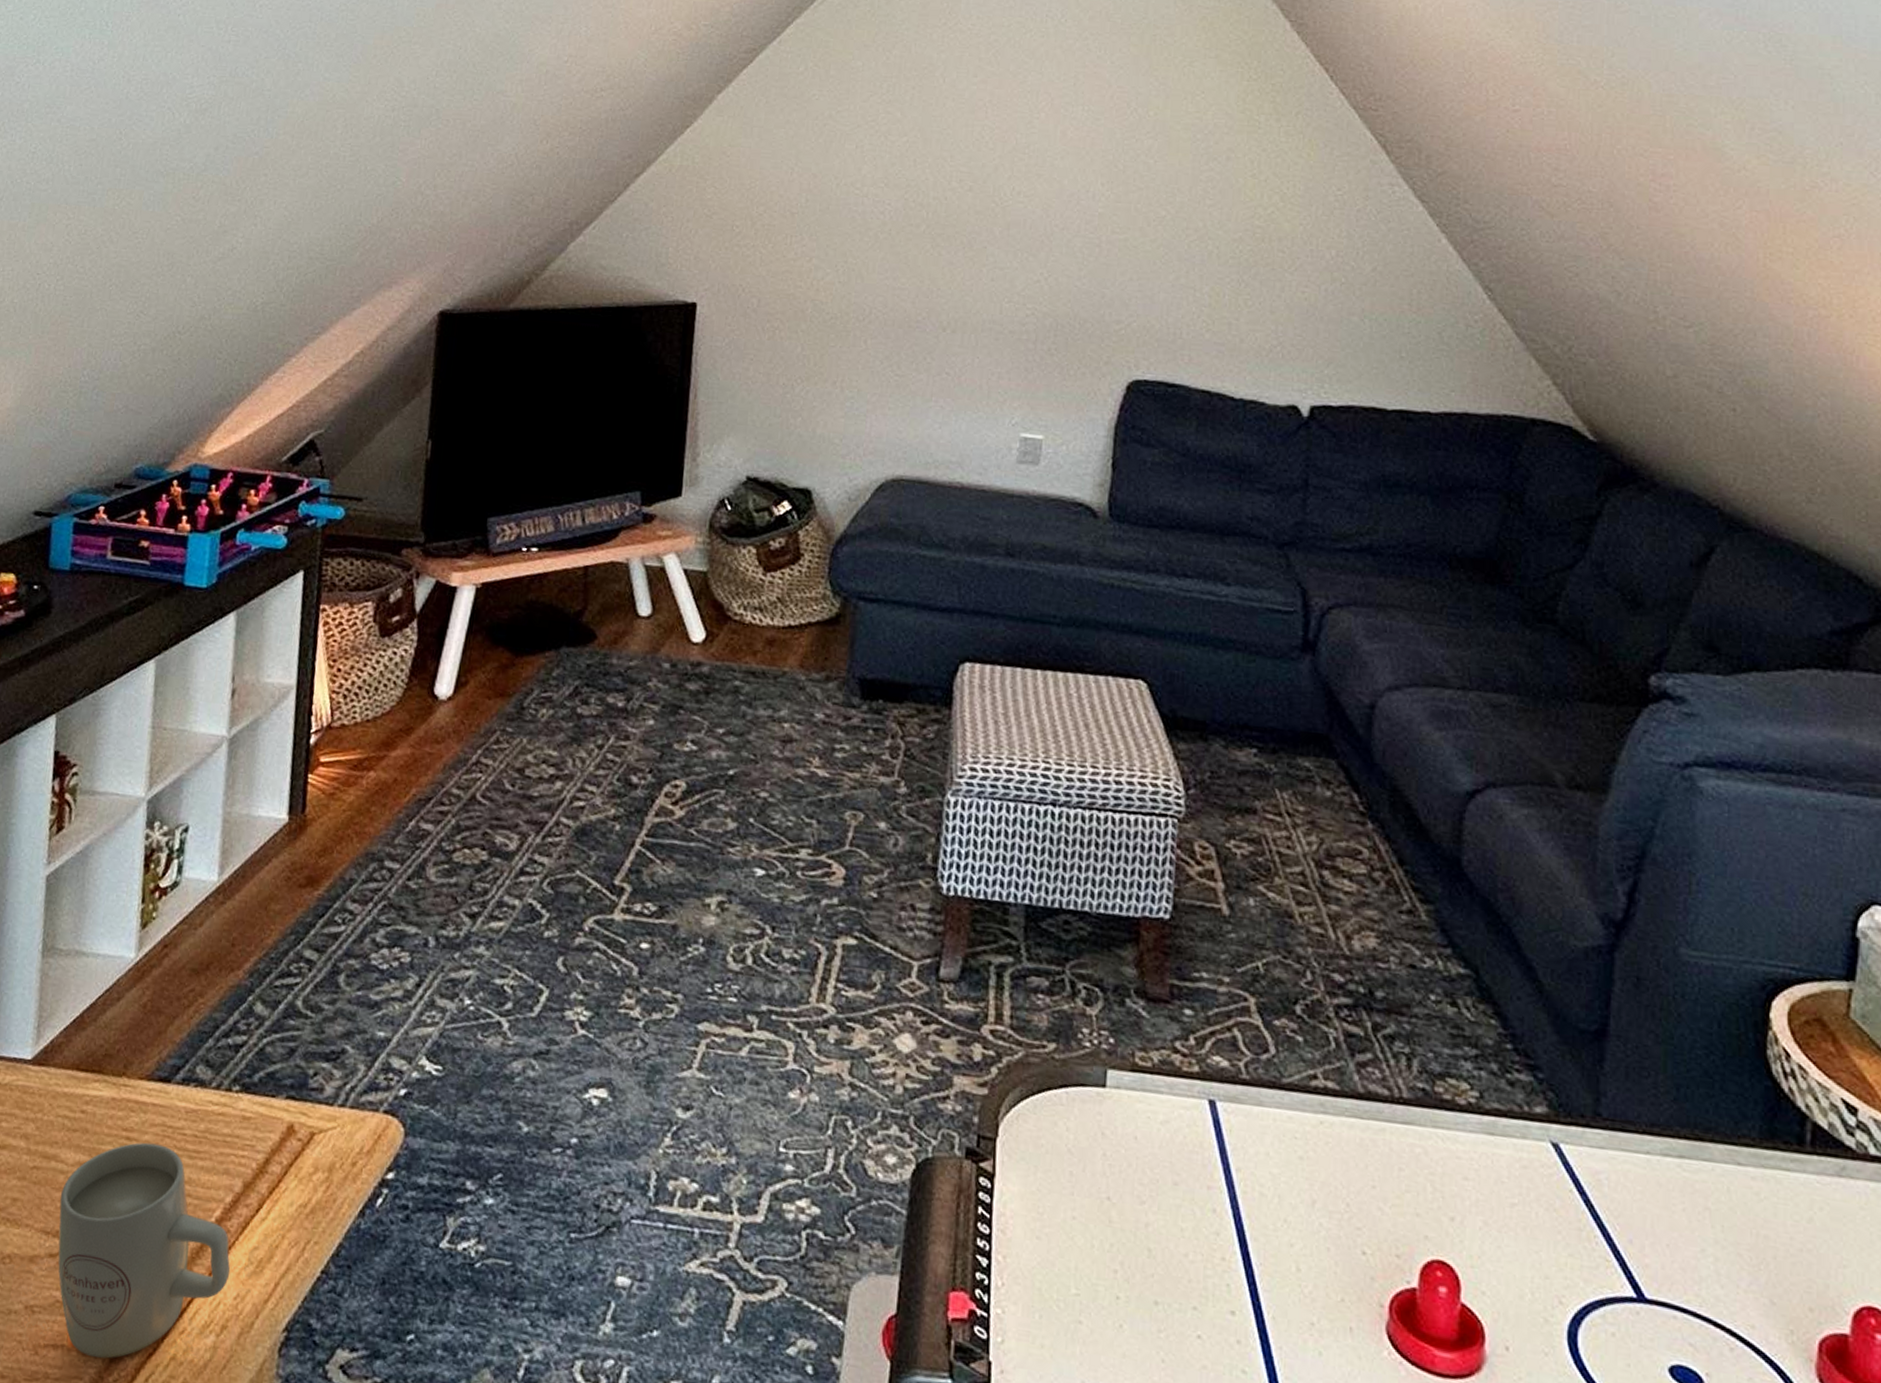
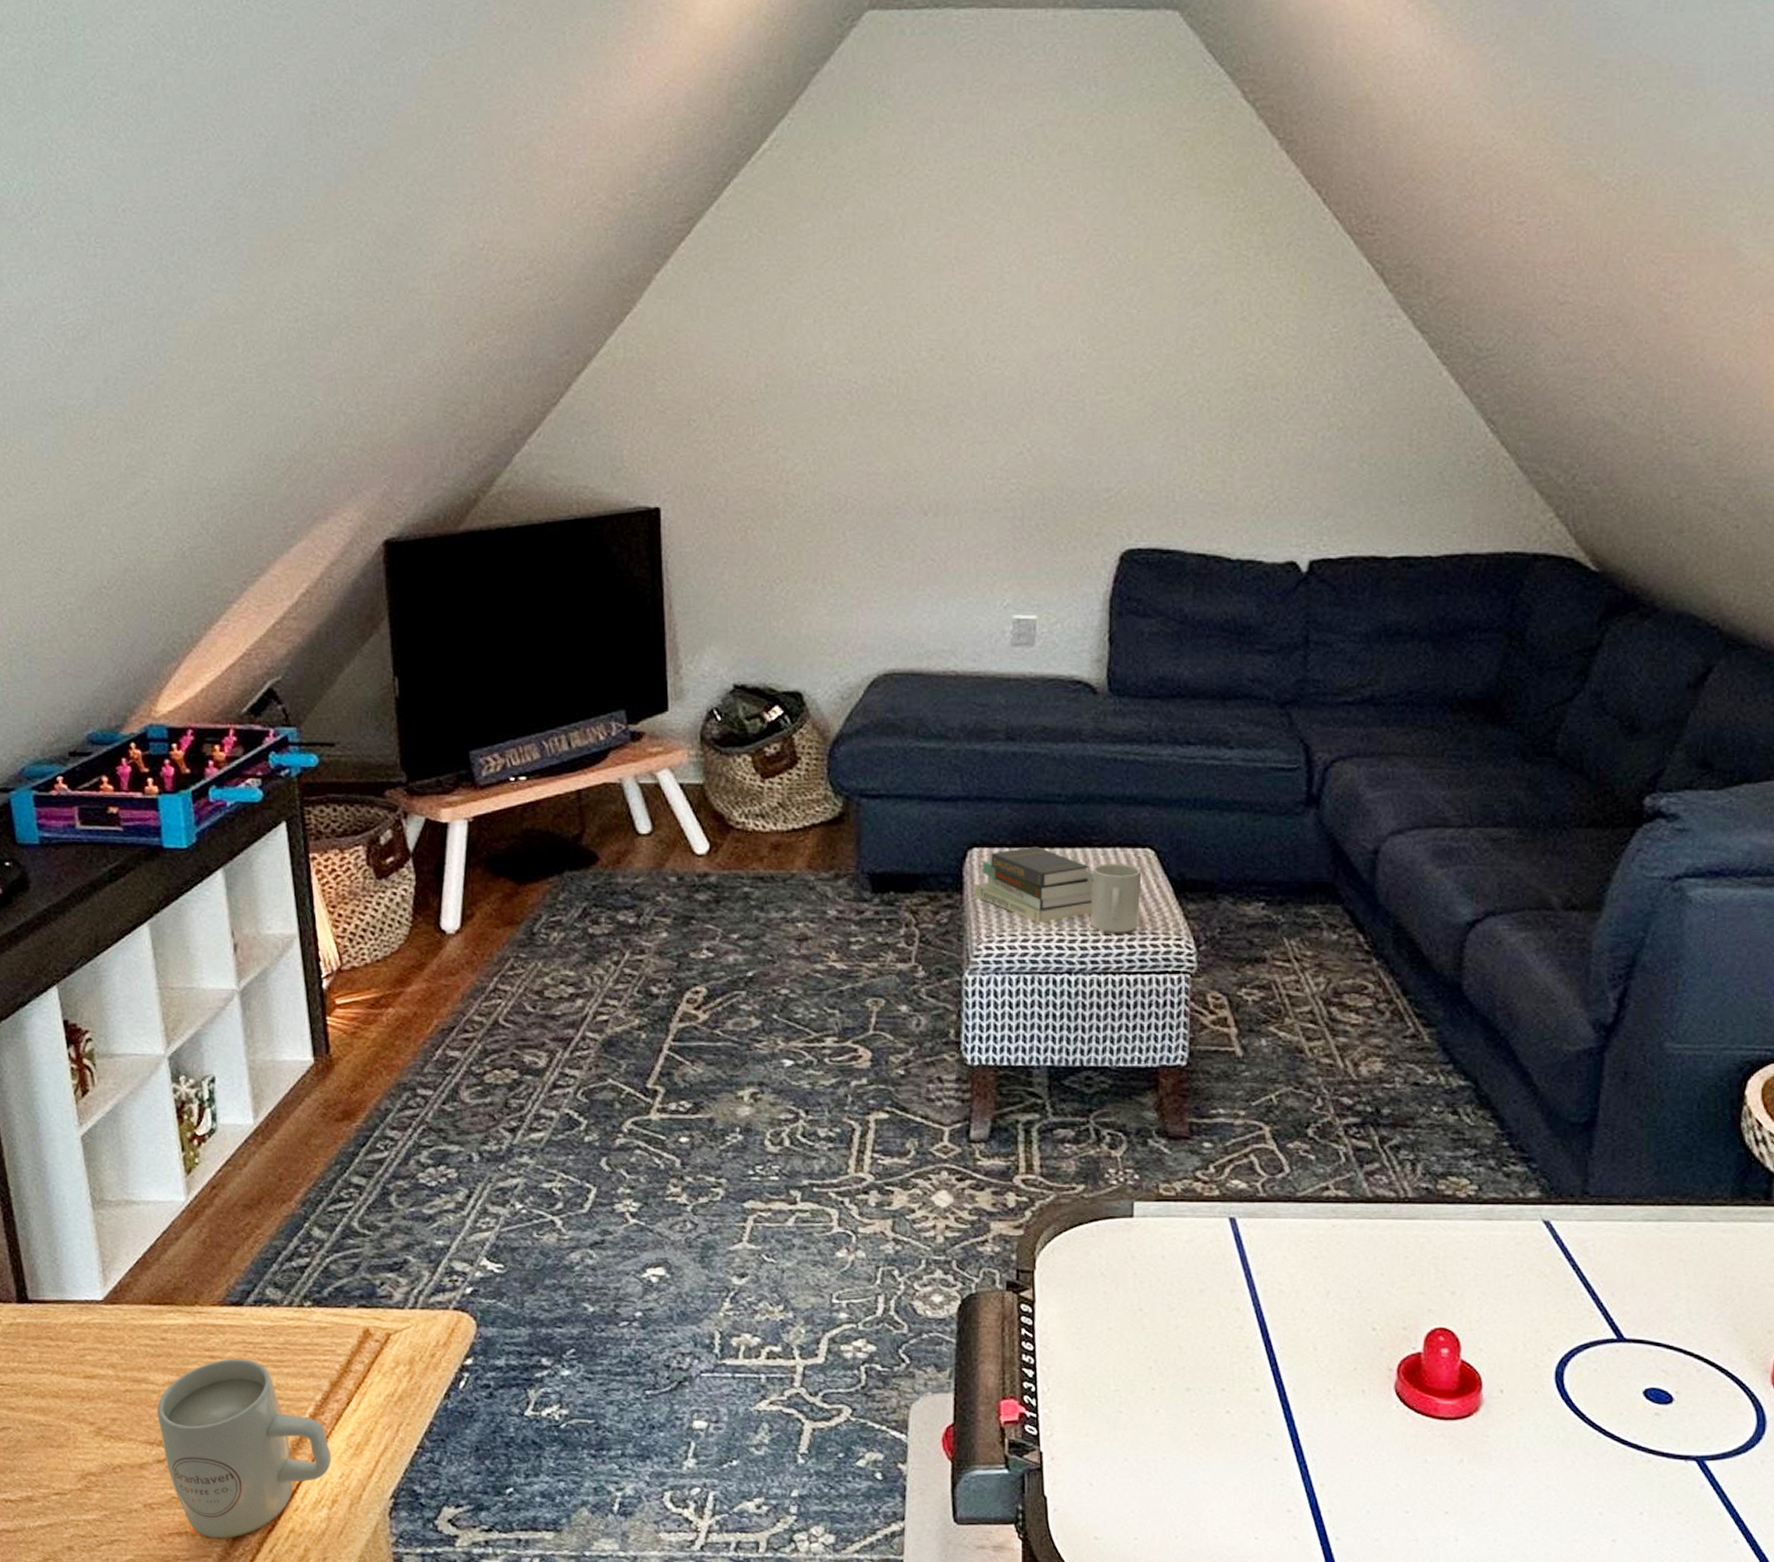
books: none [963,666,1084,748] -> present [974,846,1094,923]
cup: none [1078,691,1133,768] -> present [1090,863,1142,933]

